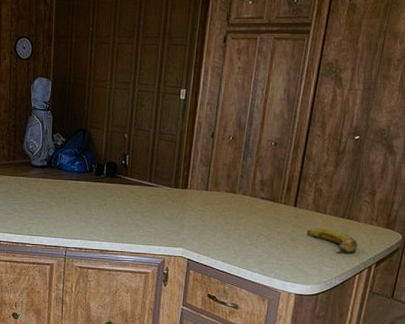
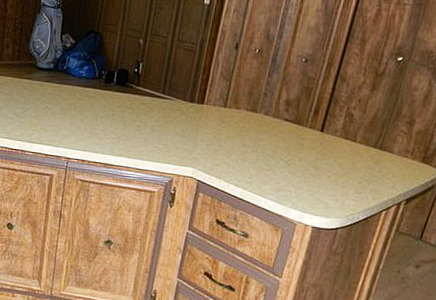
banana: present [307,227,358,253] -> none [332,156,388,187]

